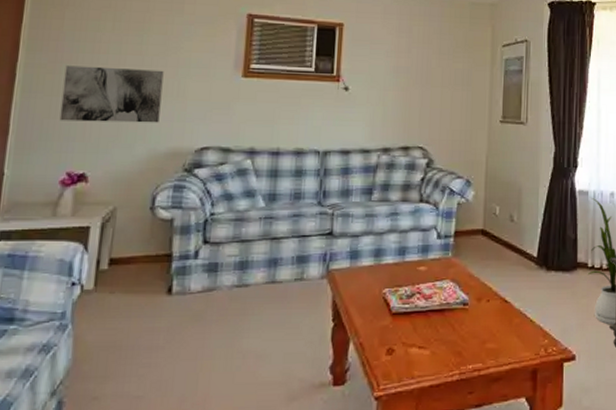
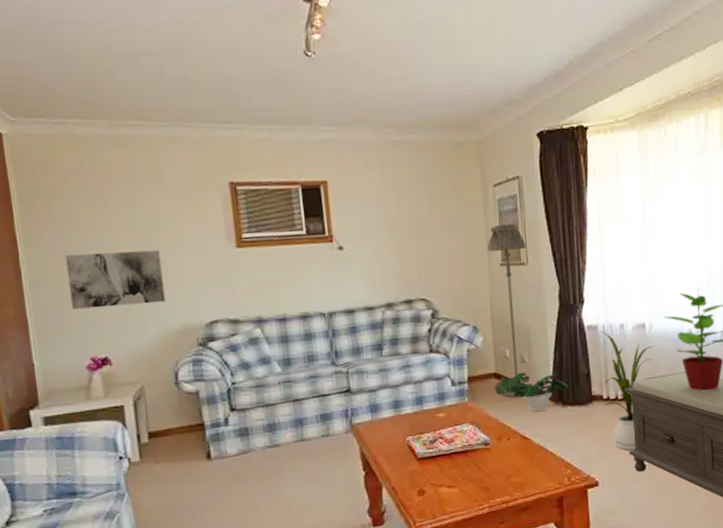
potted plant: none [480,231,555,275] -> present [494,372,569,413]
floor lamp: none [489,83,528,258] -> present [486,223,527,398]

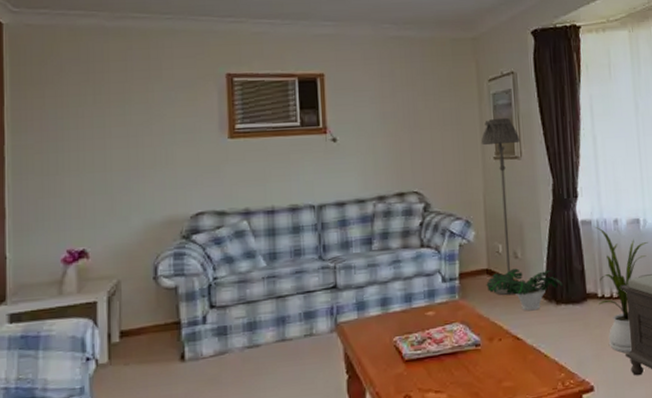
wall art: present [65,249,166,310] -> none [52,139,151,200]

